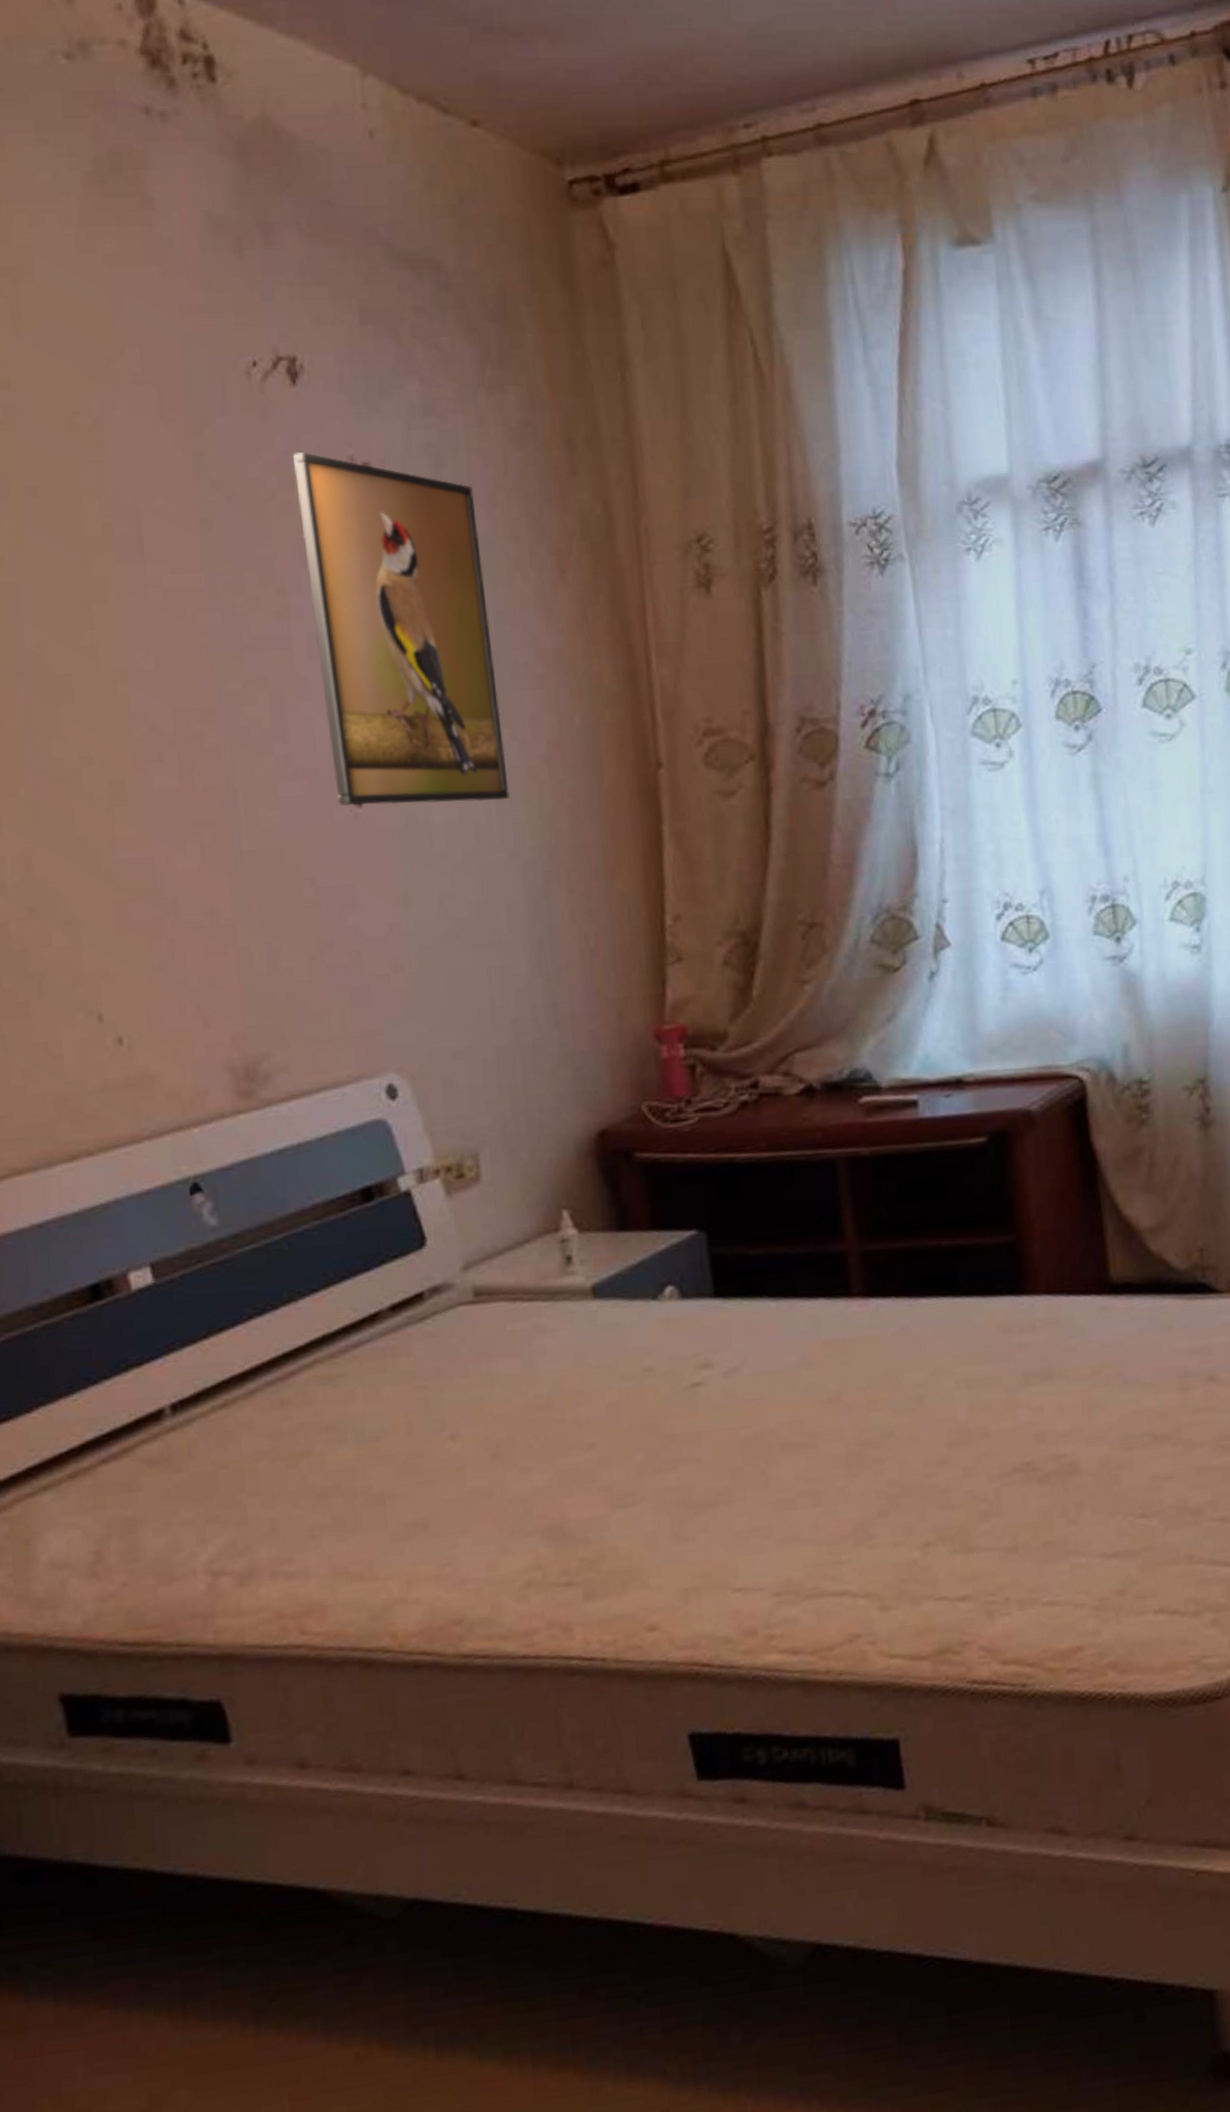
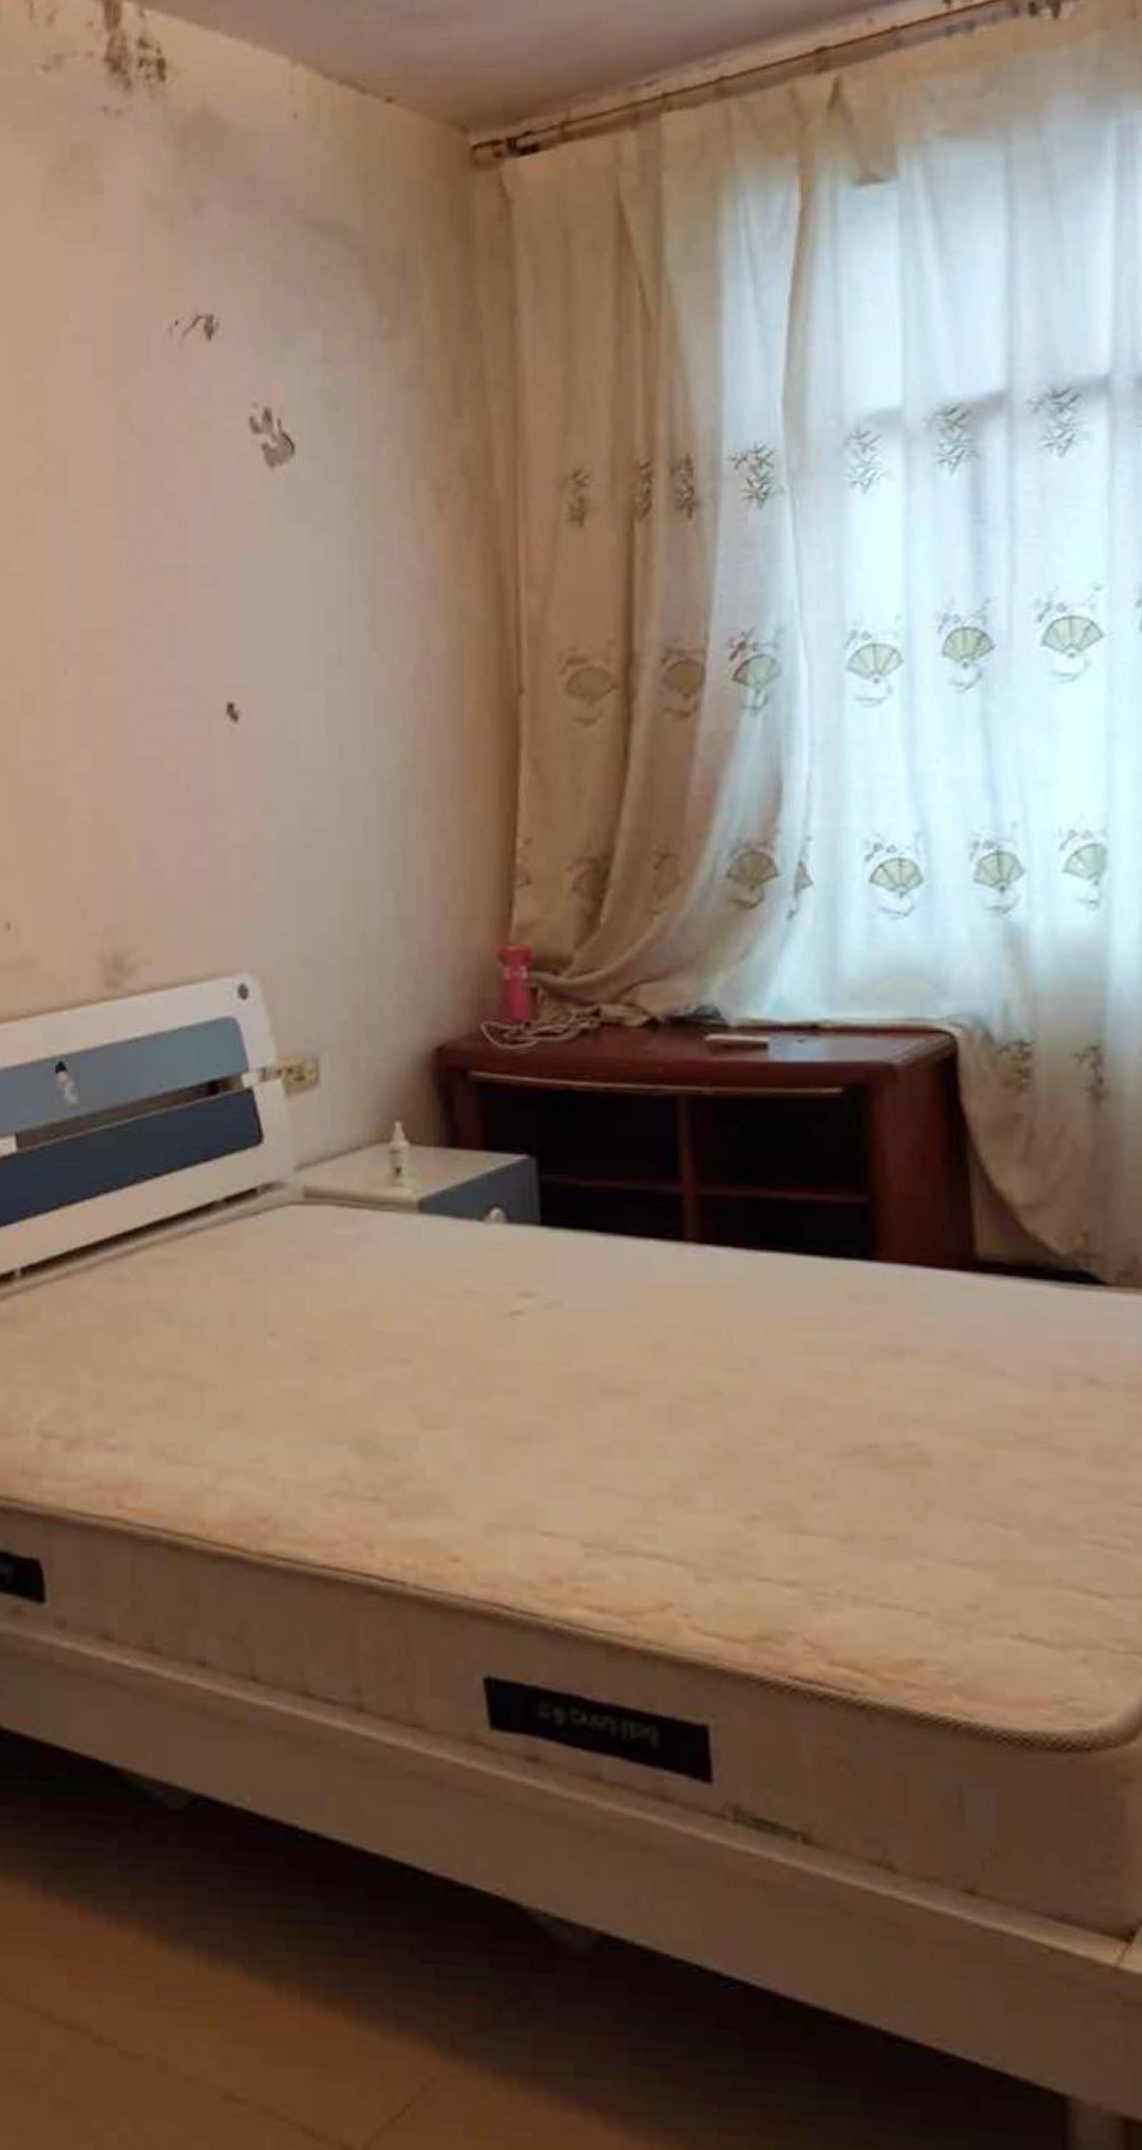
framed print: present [293,451,510,806] -> none [202,399,375,721]

